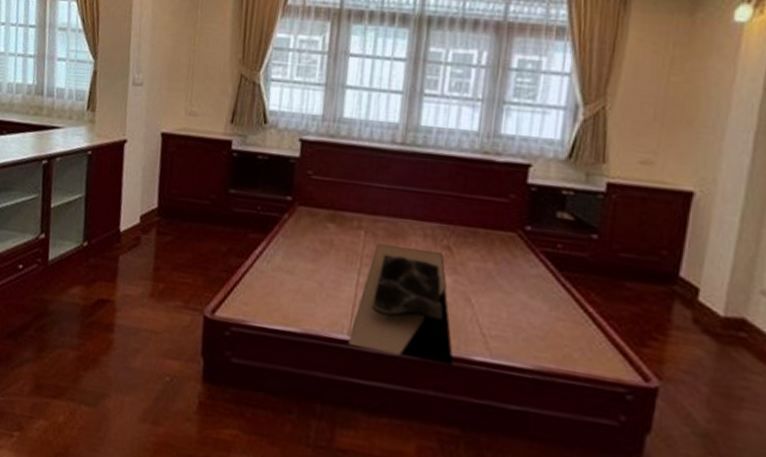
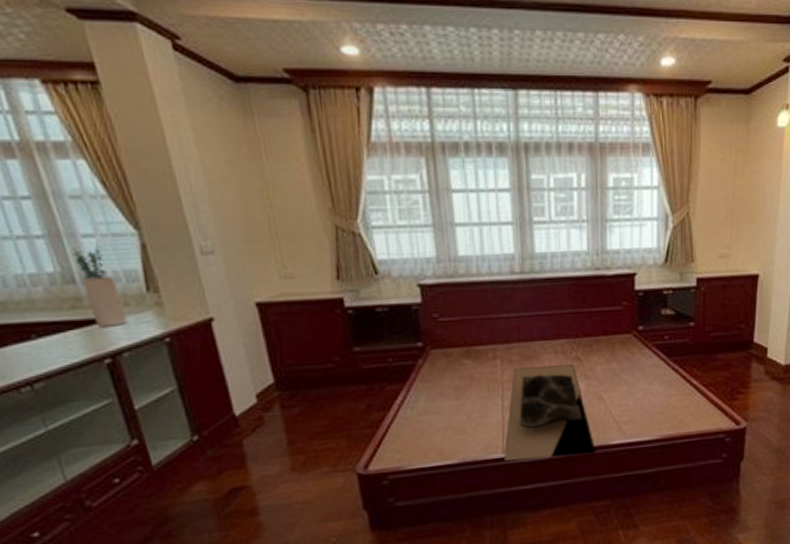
vase: none [46,66,69,135] -> present [72,243,127,327]

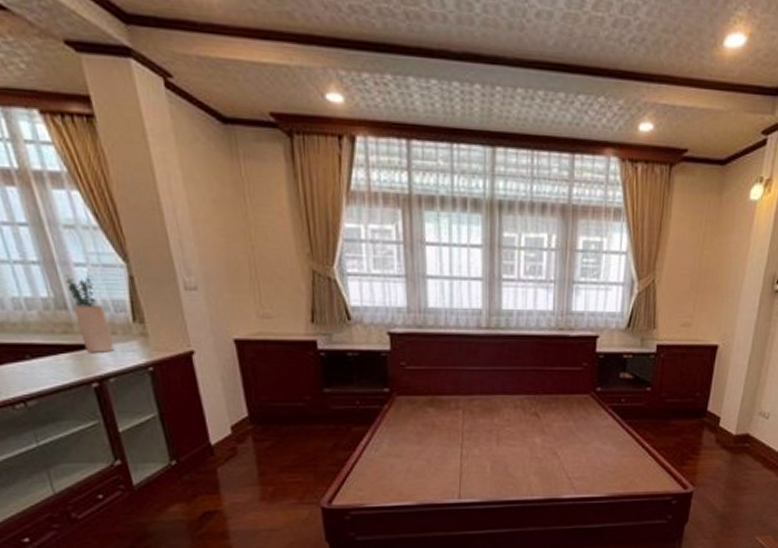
throw blanket: present [504,364,597,461] -> none [460,418,548,507]

